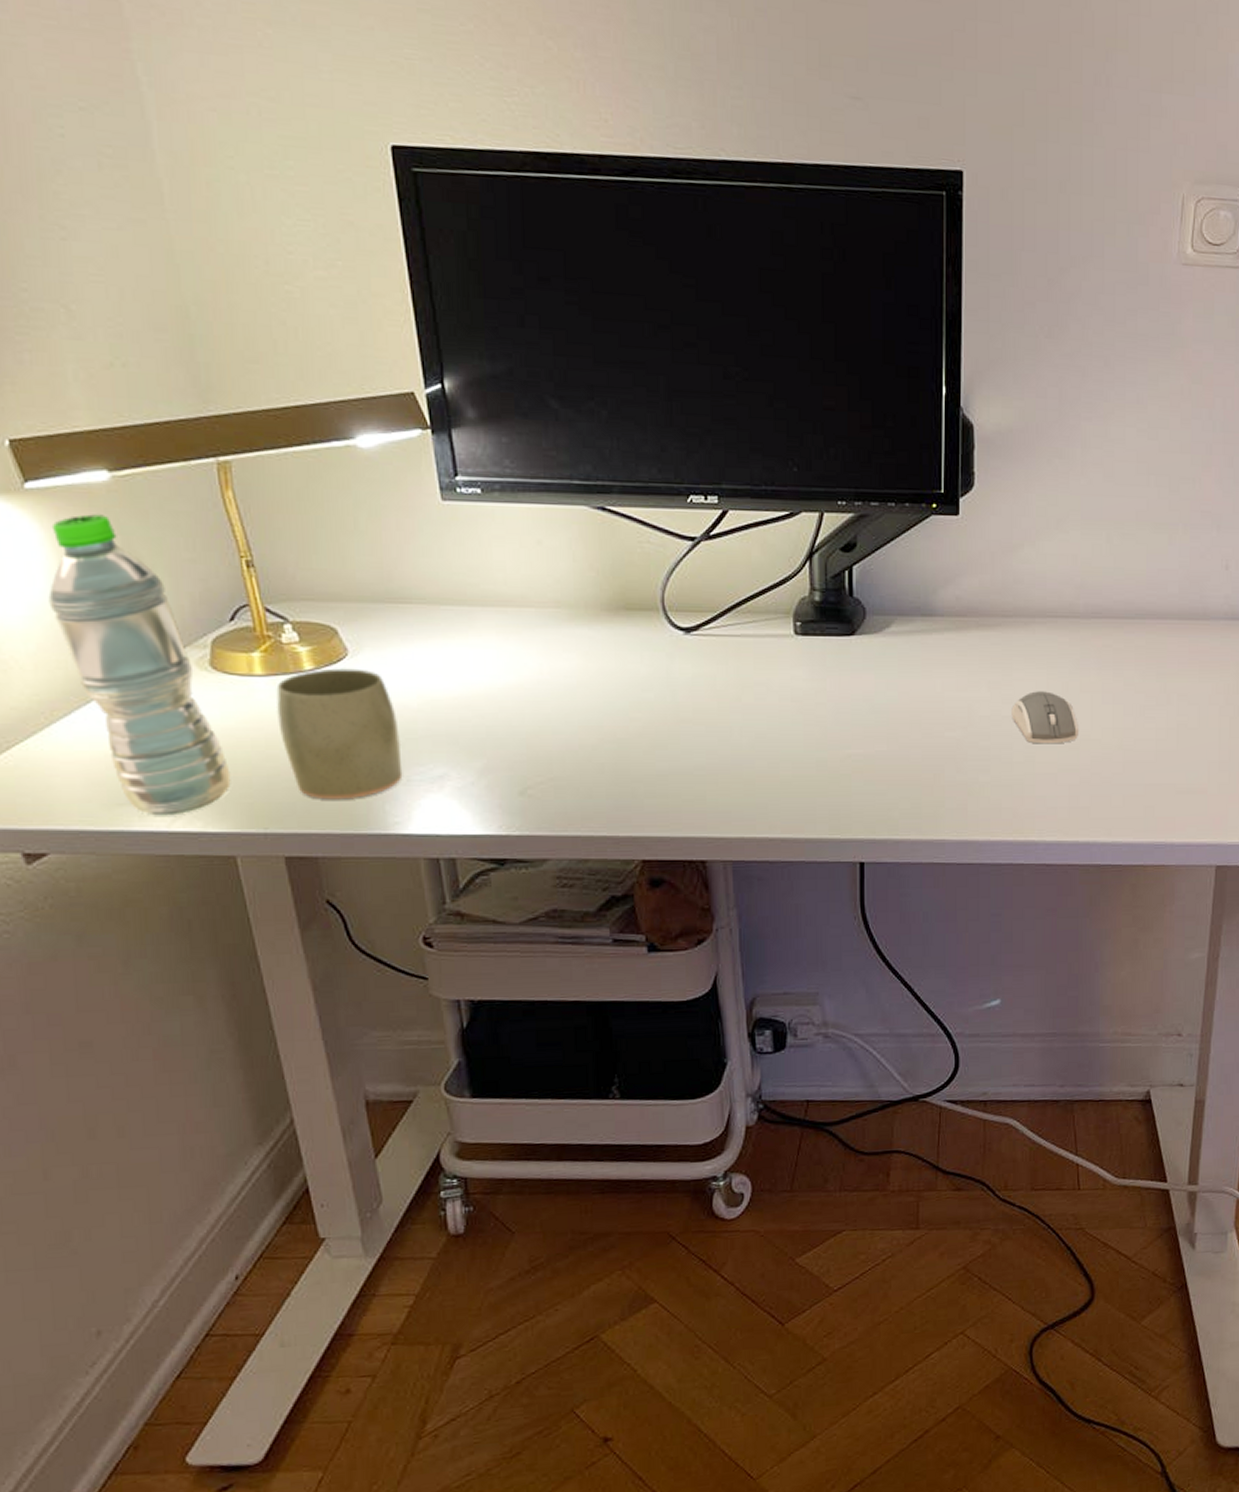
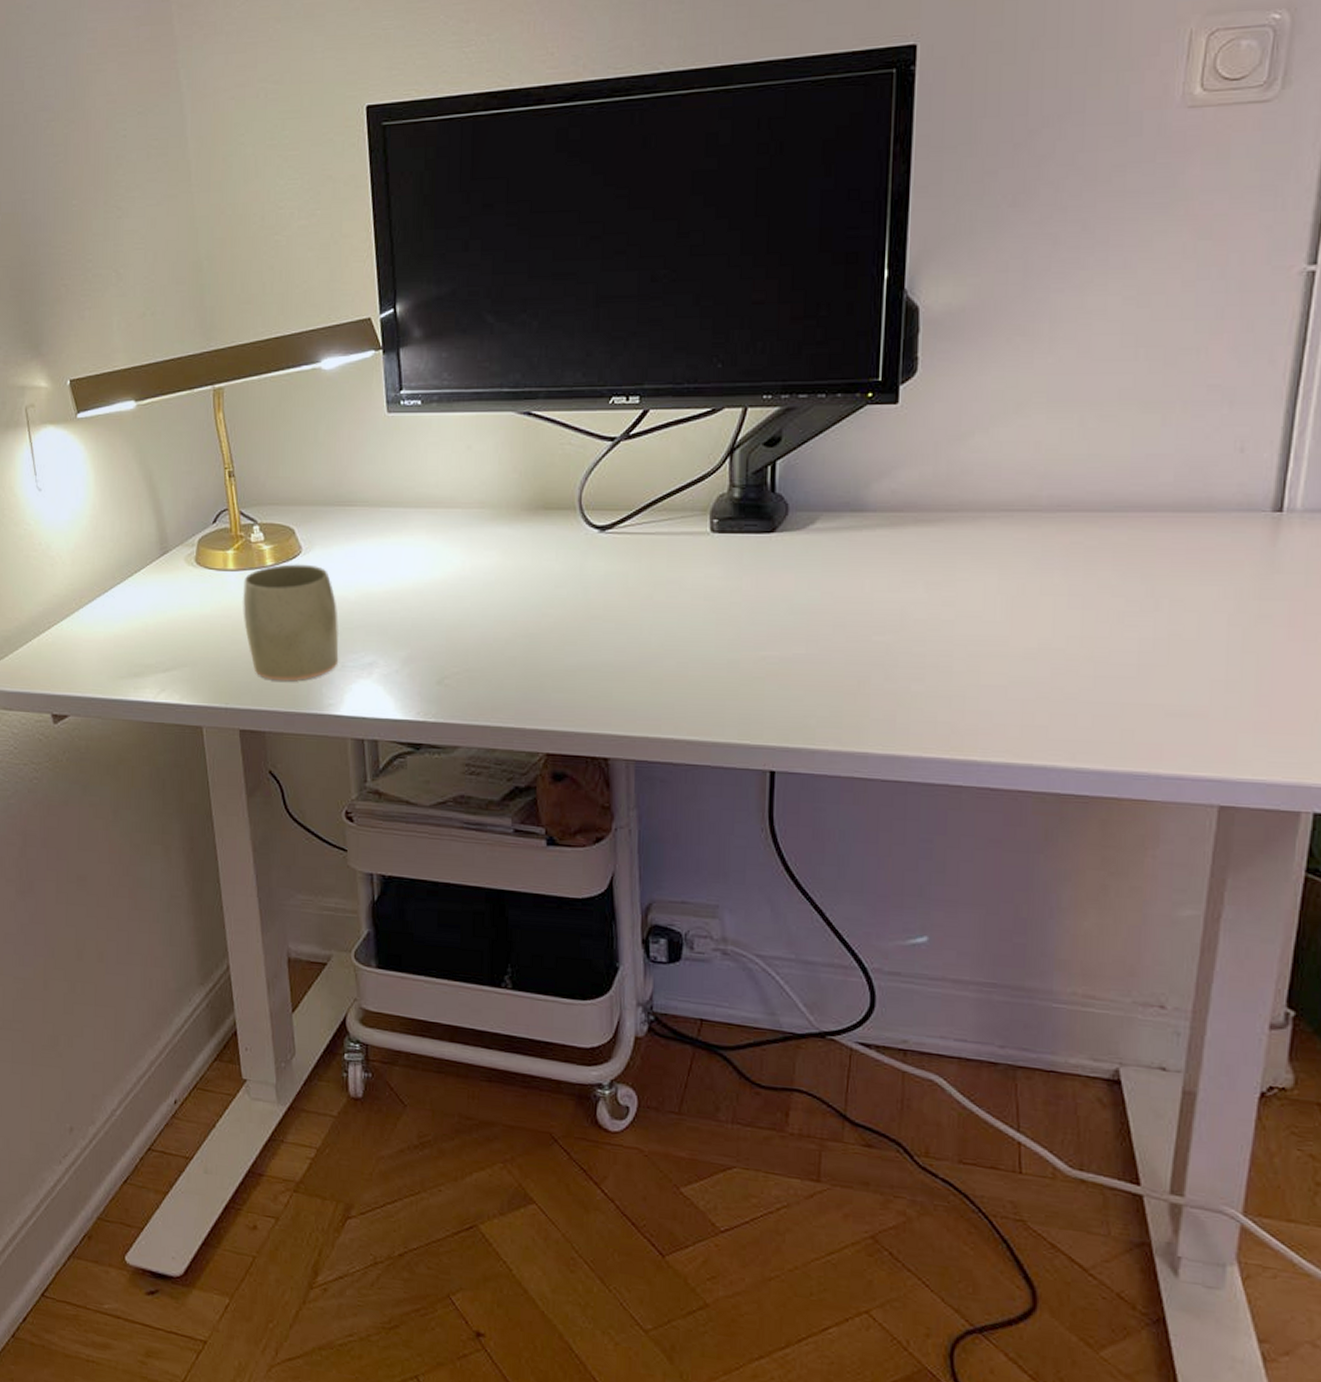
water bottle: present [48,514,231,816] -> none [86,437,204,689]
computer mouse: present [1011,691,1079,744] -> none [953,593,1038,653]

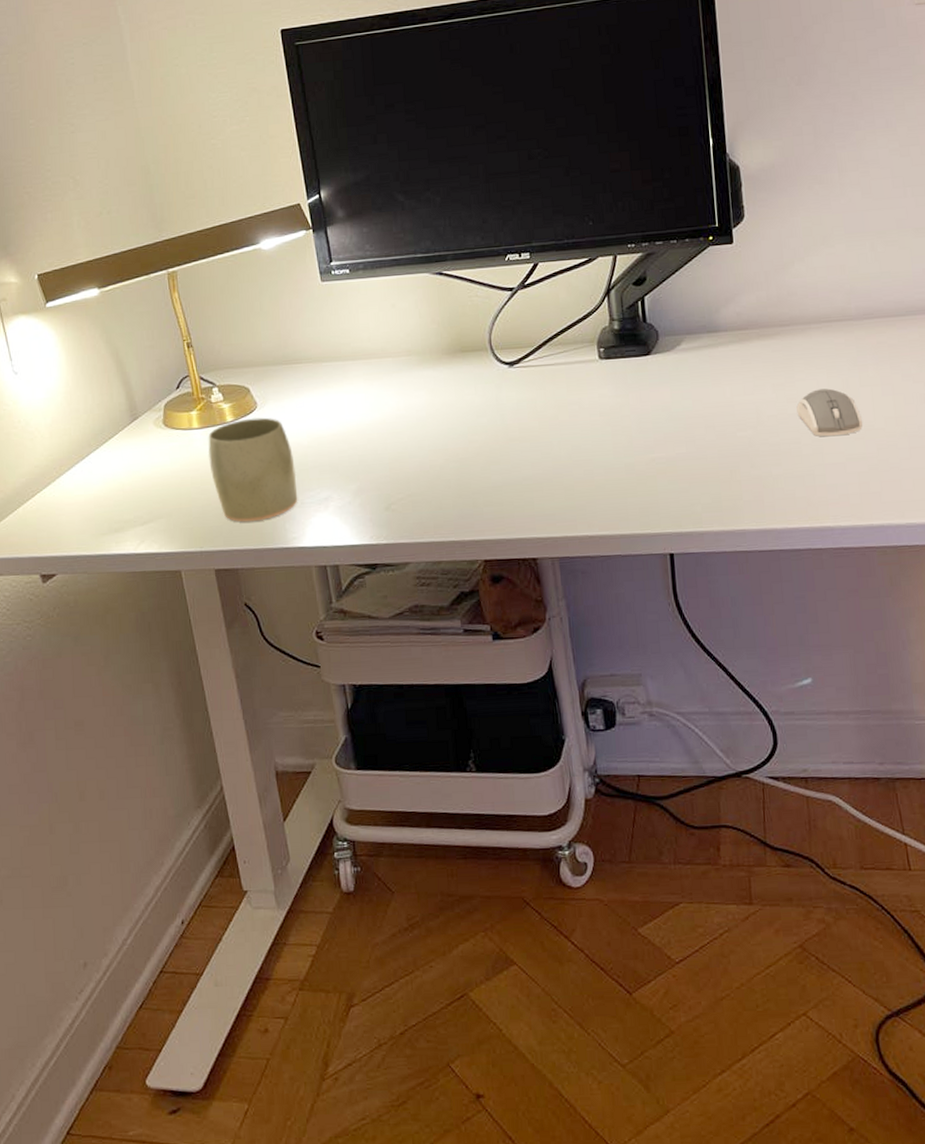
computer mouse: none [953,593,1038,653] -> present [796,388,863,437]

